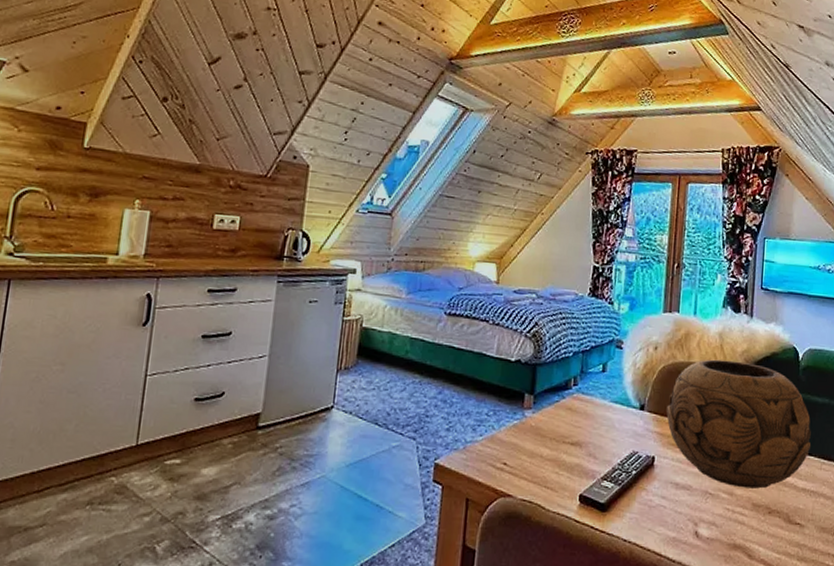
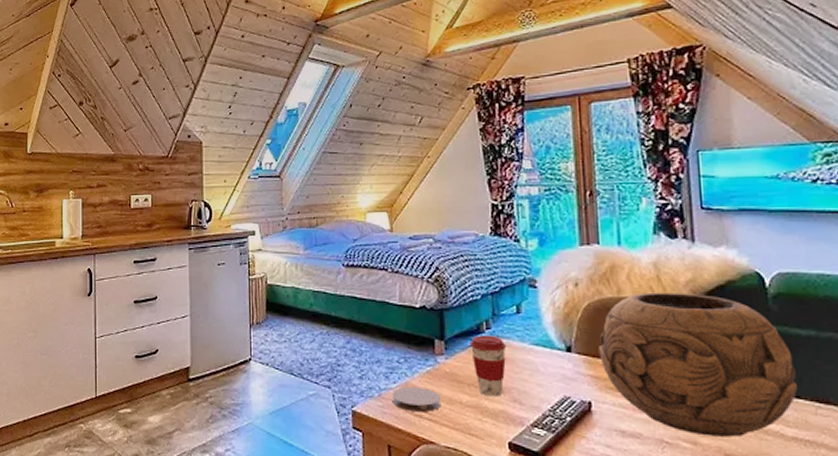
coaster: none [476,439,524,466] -> present [392,386,441,413]
coffee cup: none [556,391,590,451] -> present [469,335,507,397]

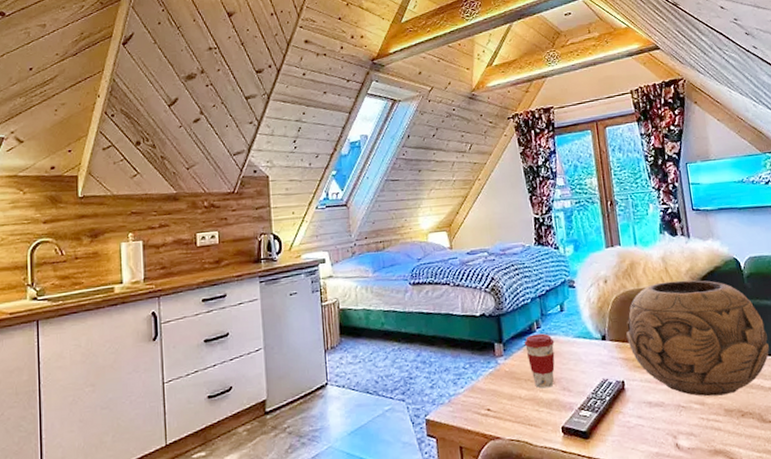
coaster: present [392,386,441,413] -> none [460,388,504,413]

